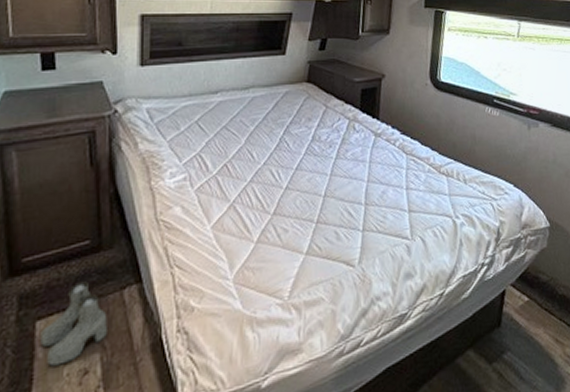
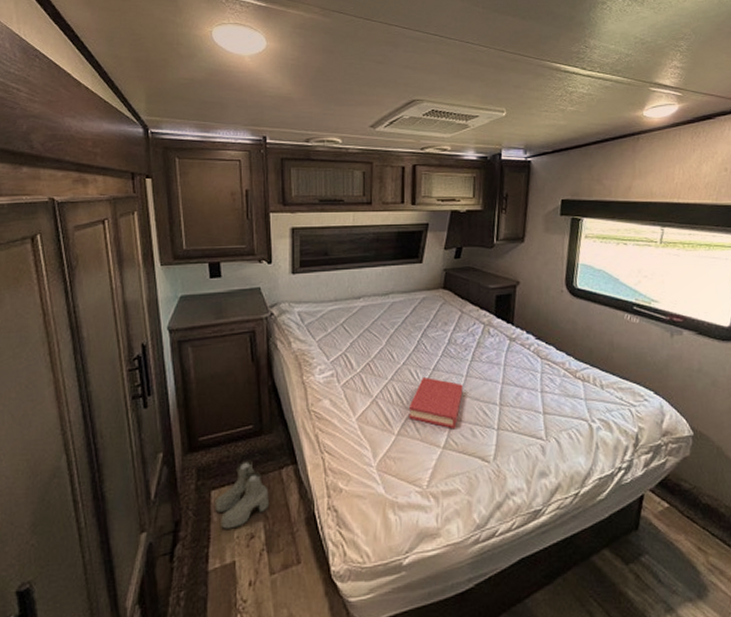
hardback book: none [269,177,327,233] -> present [408,376,463,430]

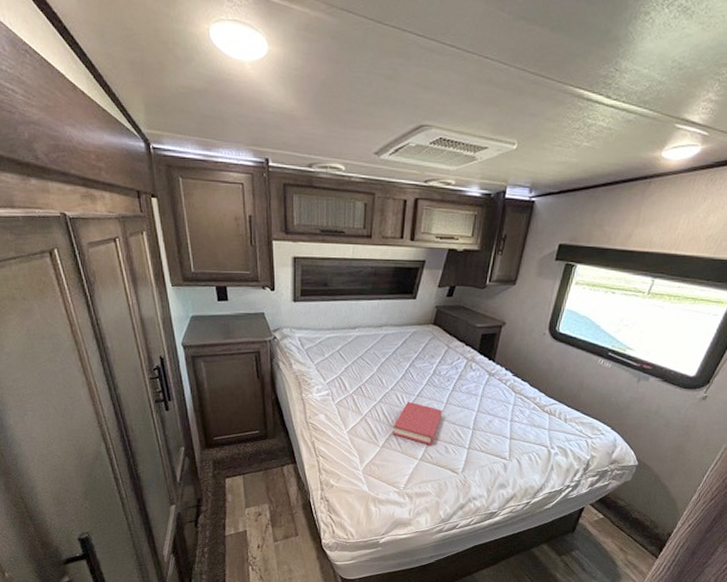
boots: present [215,460,269,529] -> none [229,457,273,508]

